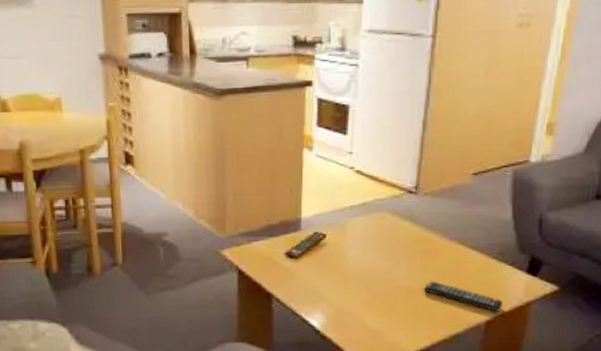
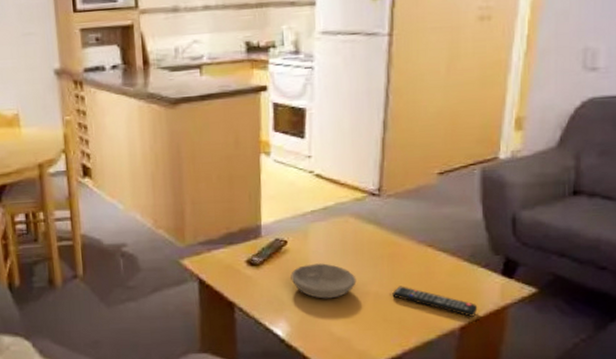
bowl: none [328,257,391,292] -> present [290,263,357,299]

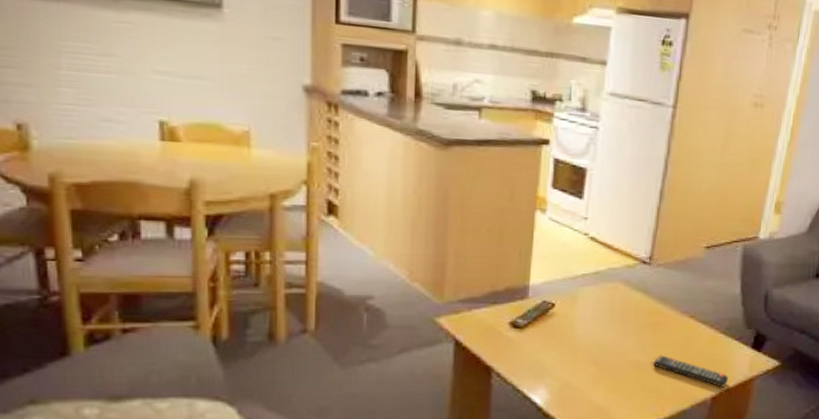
bowl: present [290,263,357,299] -> none [555,329,621,366]

